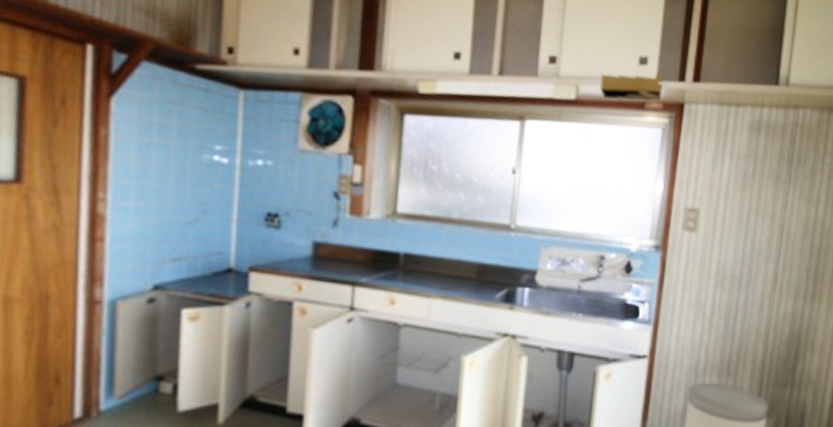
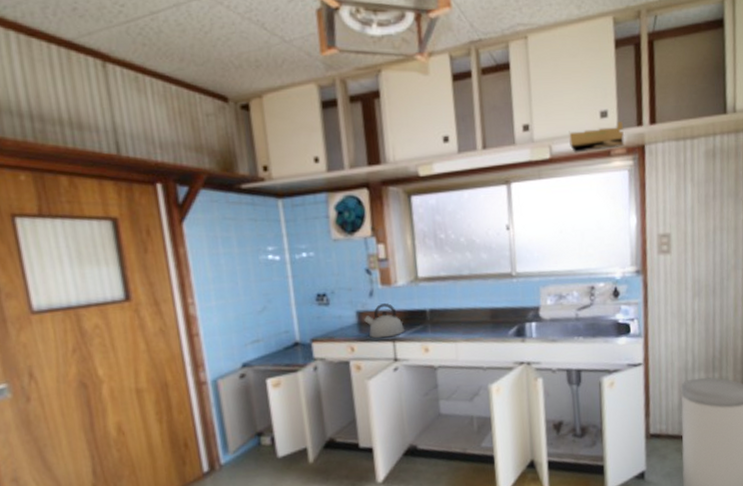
kettle: none [321,237,370,280] -> present [364,303,406,339]

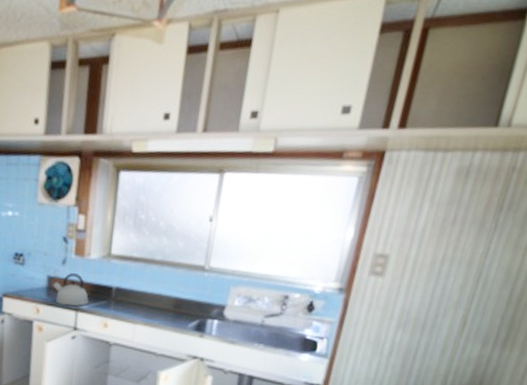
box: present [569,122,625,153] -> none [298,121,366,150]

